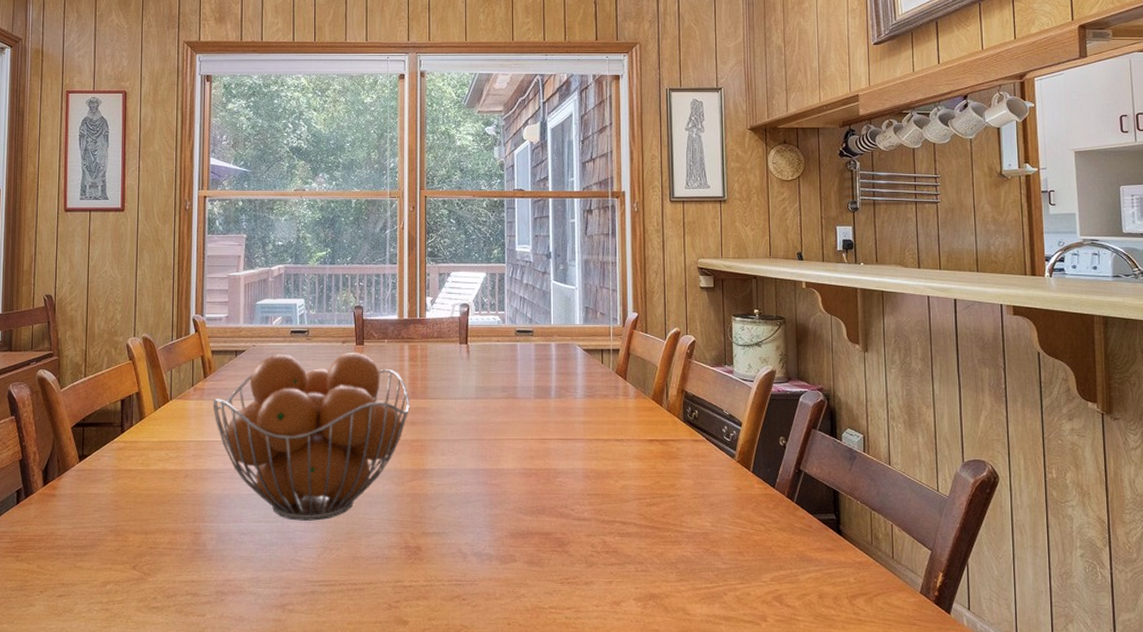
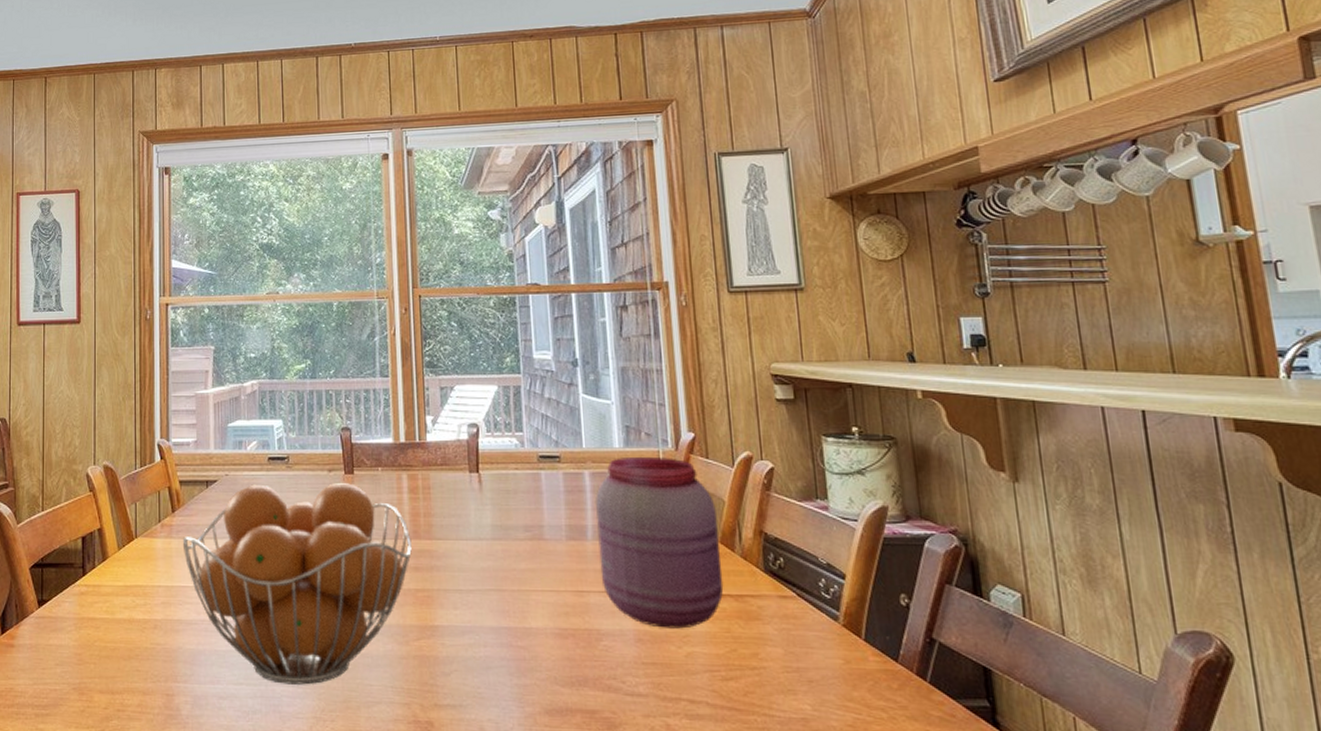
jar: none [559,331,653,467] -> present [596,456,724,629]

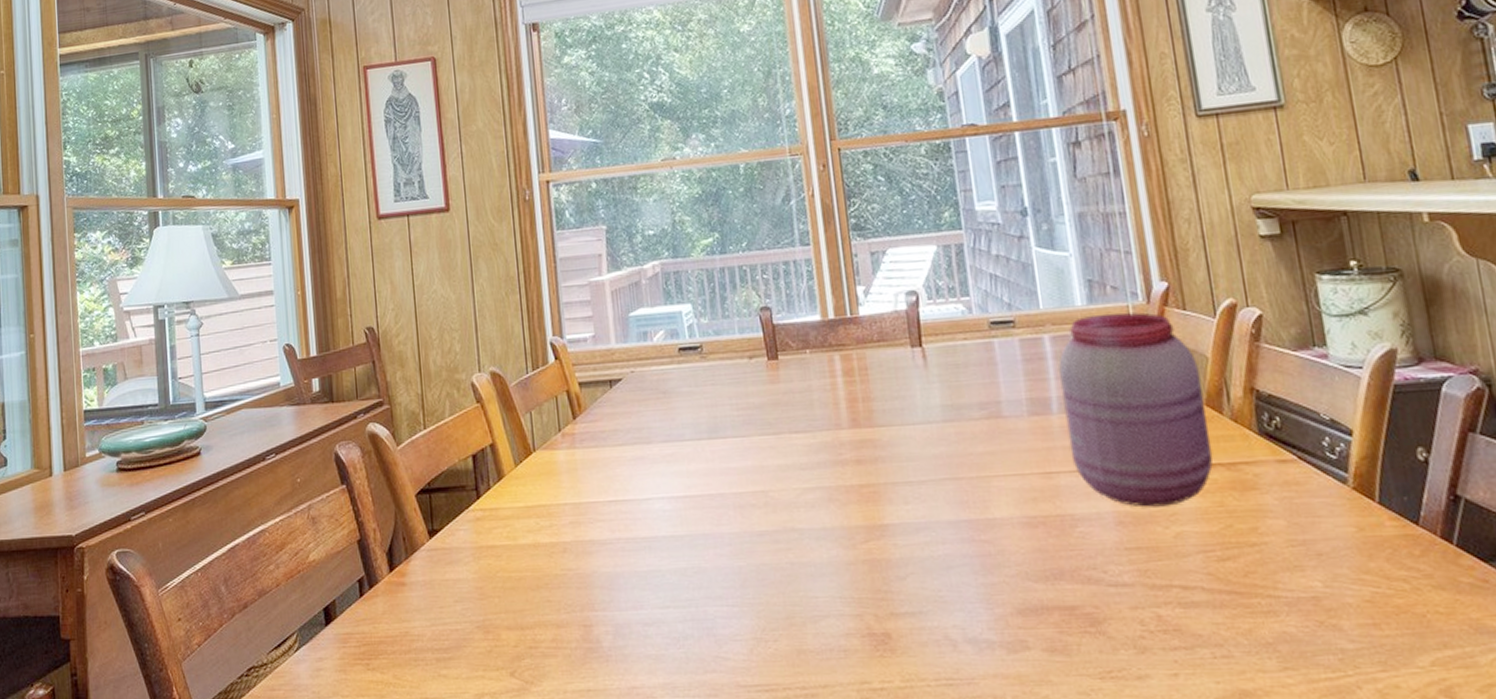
fruit basket: present [182,482,412,685] -> none [587,369,852,604]

